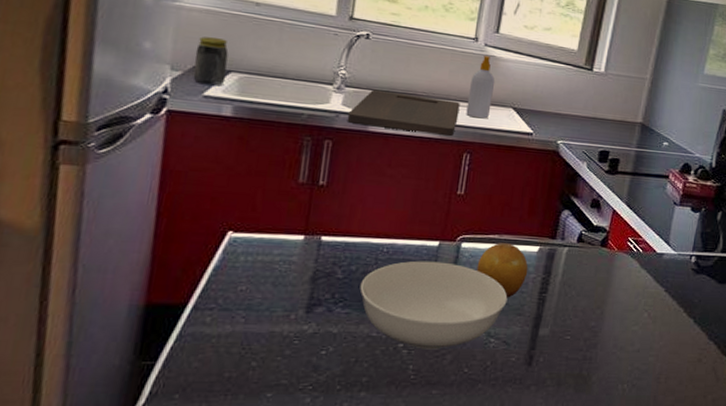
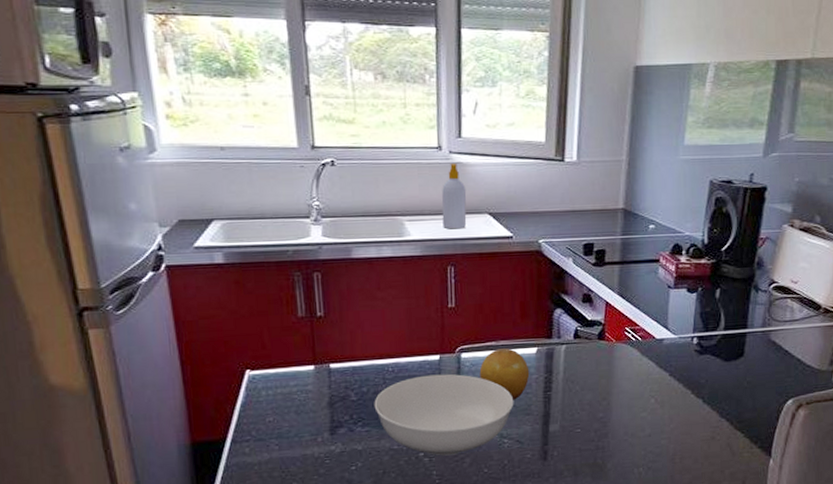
jar: present [193,36,229,86] -> none [177,189,211,237]
cutting board: present [347,89,460,137] -> none [329,215,436,253]

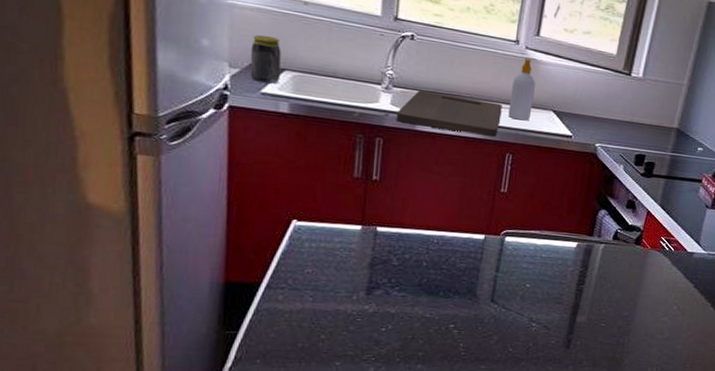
jar: none [177,189,211,237] -> present [250,35,281,84]
cutting board: none [329,215,436,253] -> present [396,90,503,138]
bowl: present [374,374,514,456] -> none [413,251,548,331]
fruit: present [479,348,530,400] -> none [519,238,567,288]

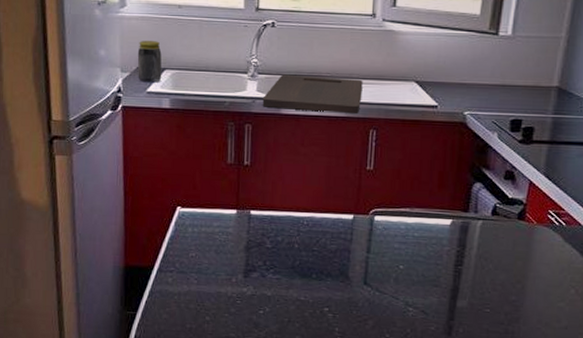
soap bottle: present [508,58,536,121] -> none [369,31,396,95]

